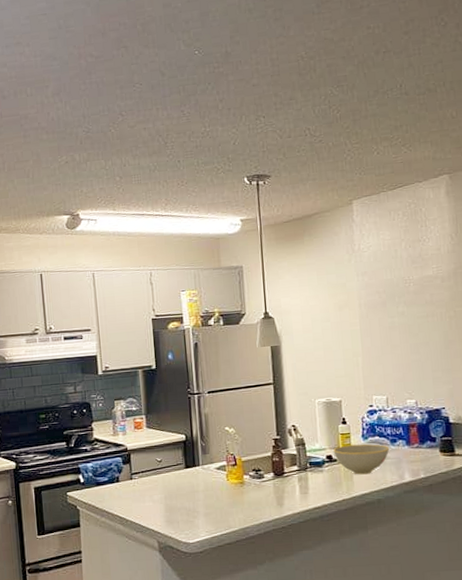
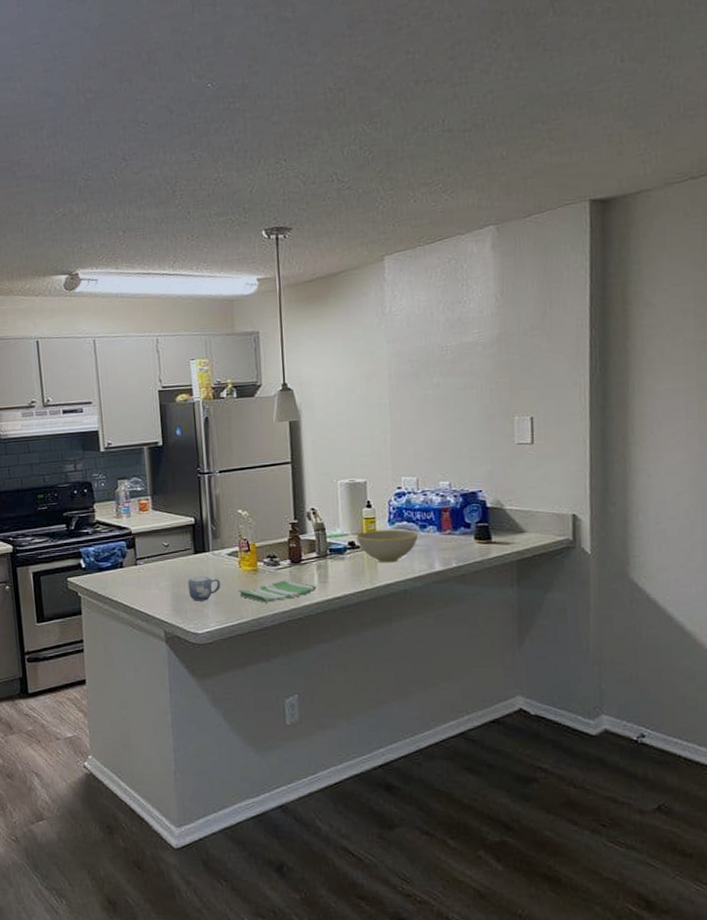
mug: none [179,489,210,513] -> present [187,576,221,601]
dish towel: none [226,491,298,513] -> present [238,579,317,603]

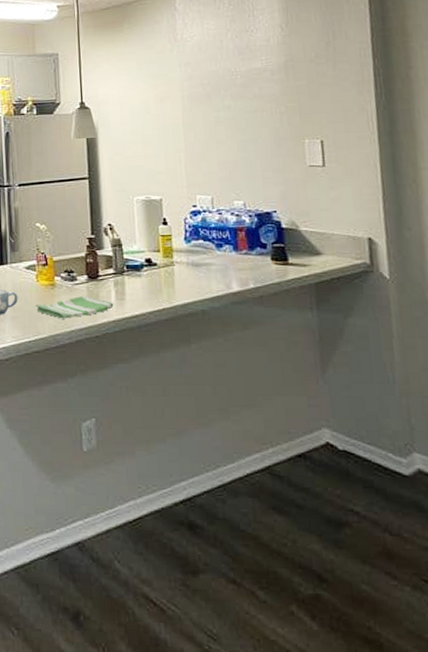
bowl: present [356,529,419,563] -> none [153,247,215,282]

